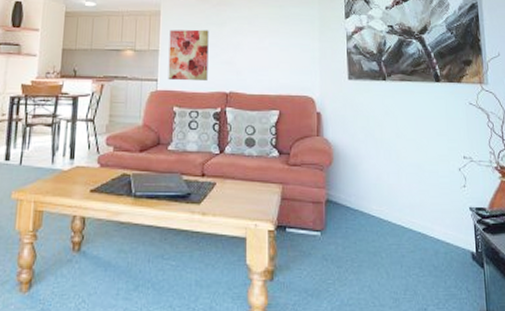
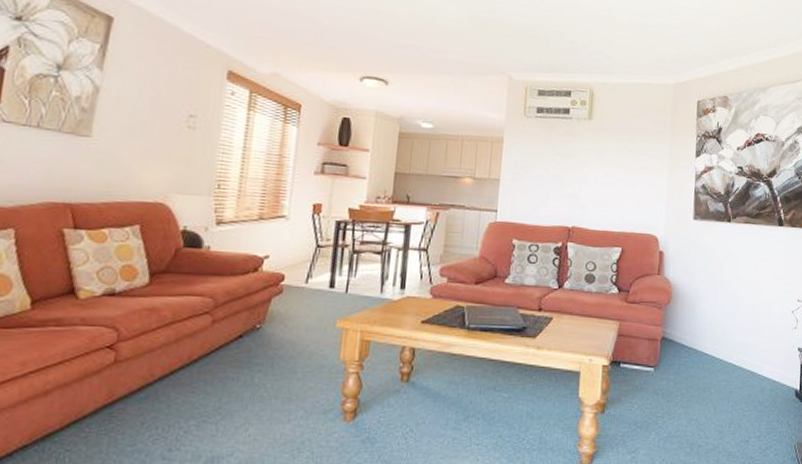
wall art: present [168,29,209,82] -> none [508,158,554,215]

